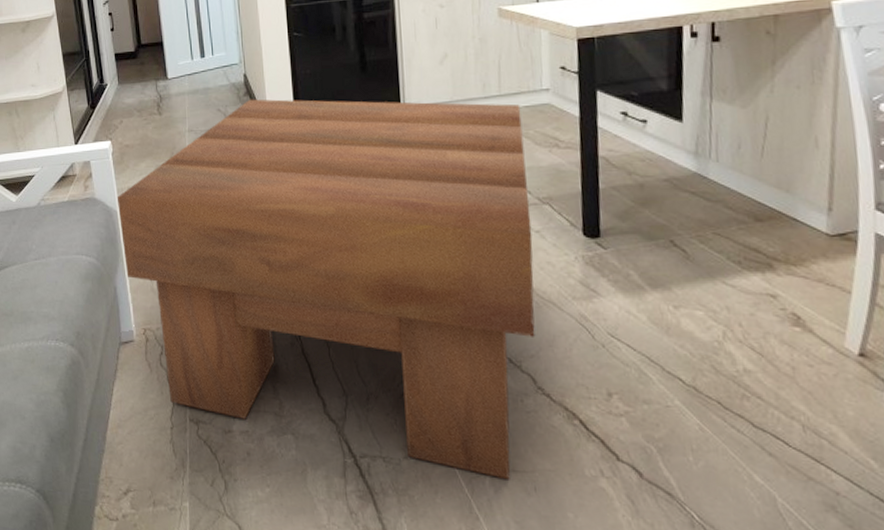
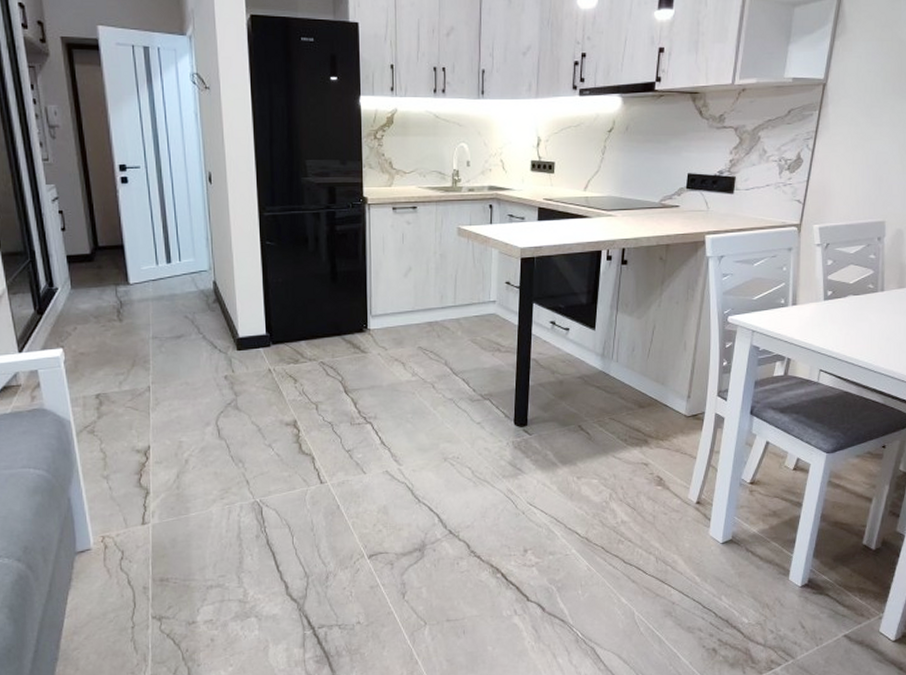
coffee table: present [118,99,535,480] -> none [71,306,474,629]

